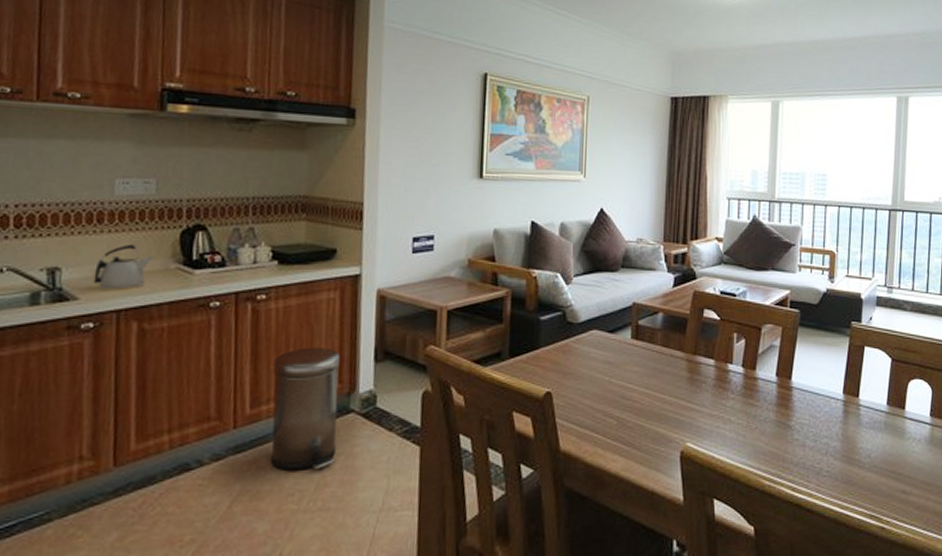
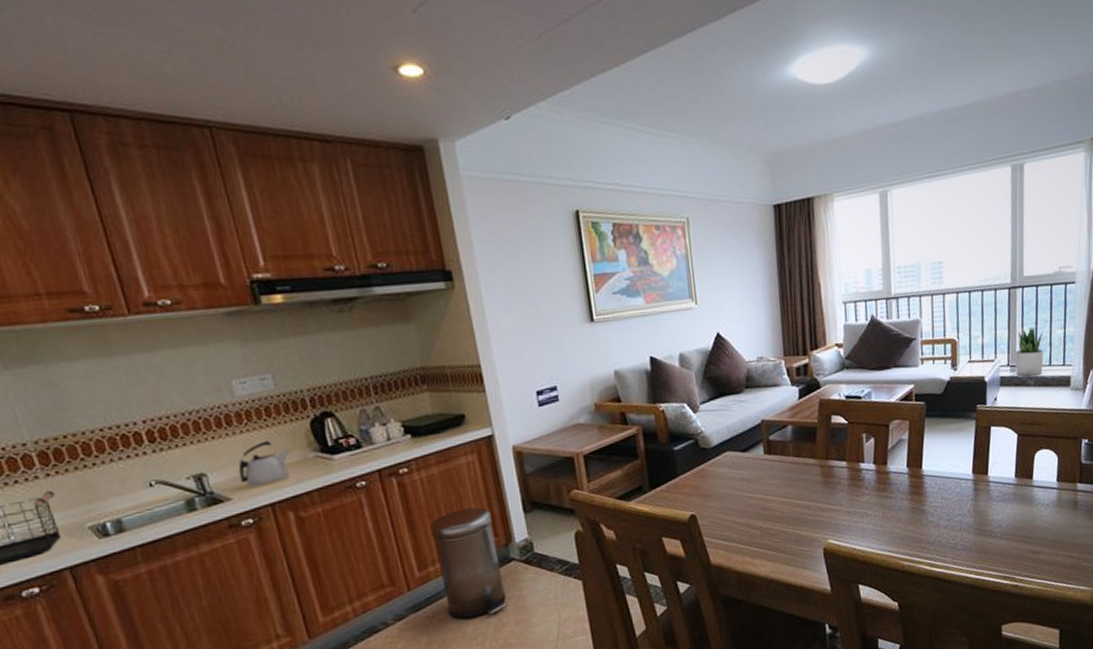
planter: none [892,252,921,300] -> present [1015,327,1044,377]

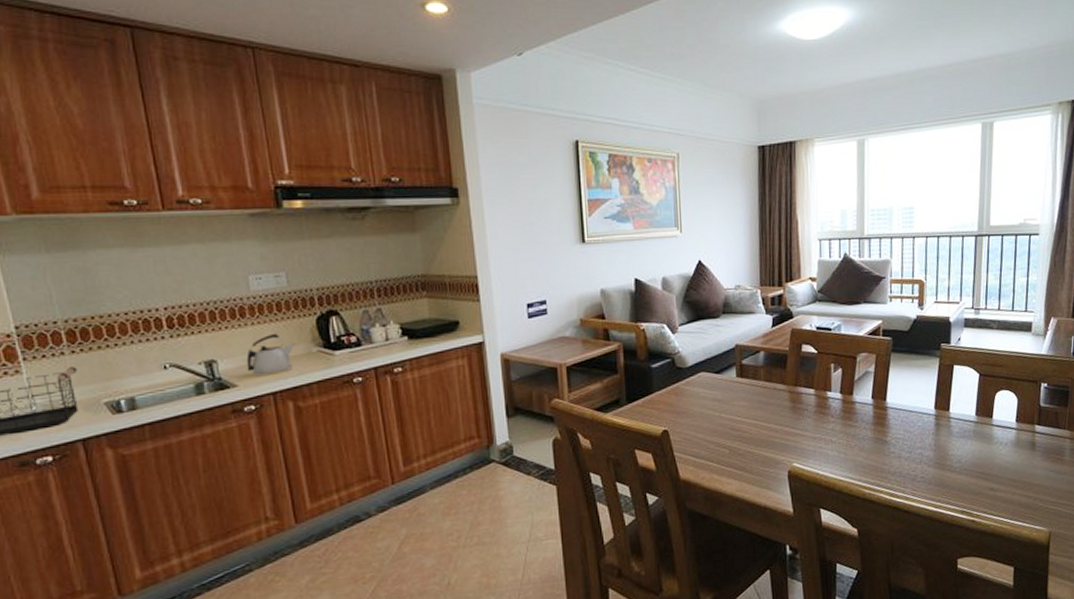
pedal bin: present [429,507,507,620] -> none [418,409,484,516]
planter: present [1015,327,1044,377] -> none [979,274,1007,320]

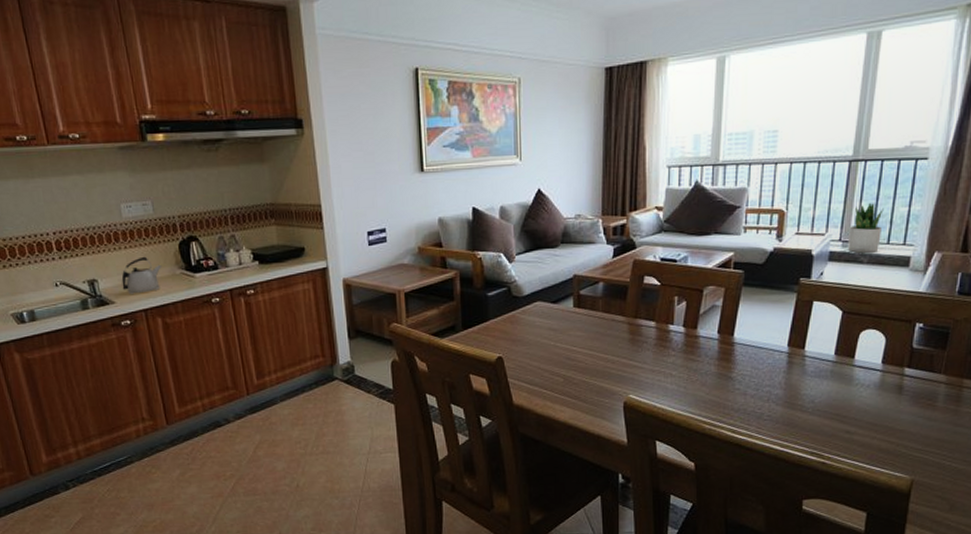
planter: none [979,274,1007,320] -> present [848,203,884,253]

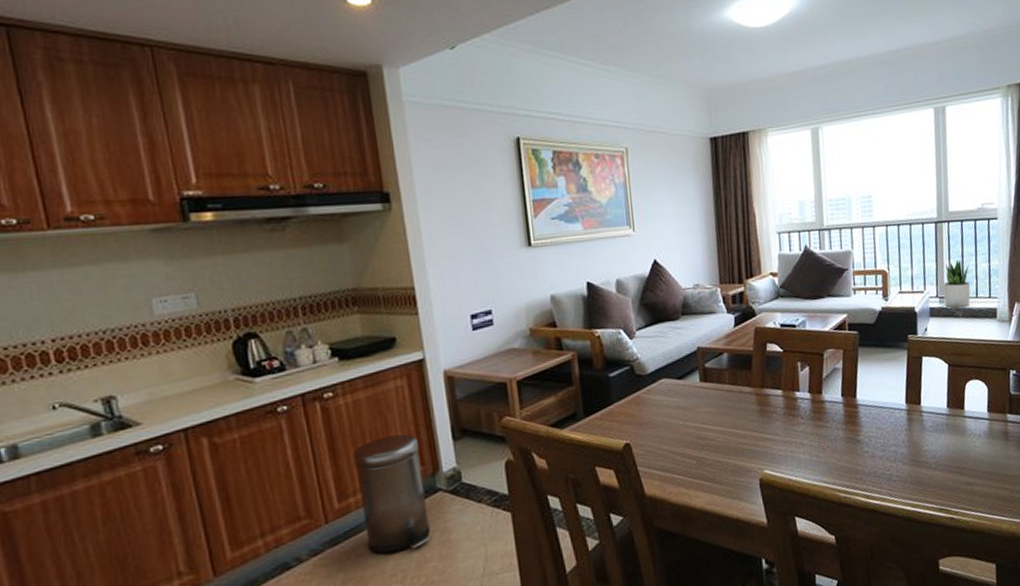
kettle: present [121,256,163,295] -> none [151,361,210,412]
pedal bin: none [268,330,328,426] -> present [353,434,431,556]

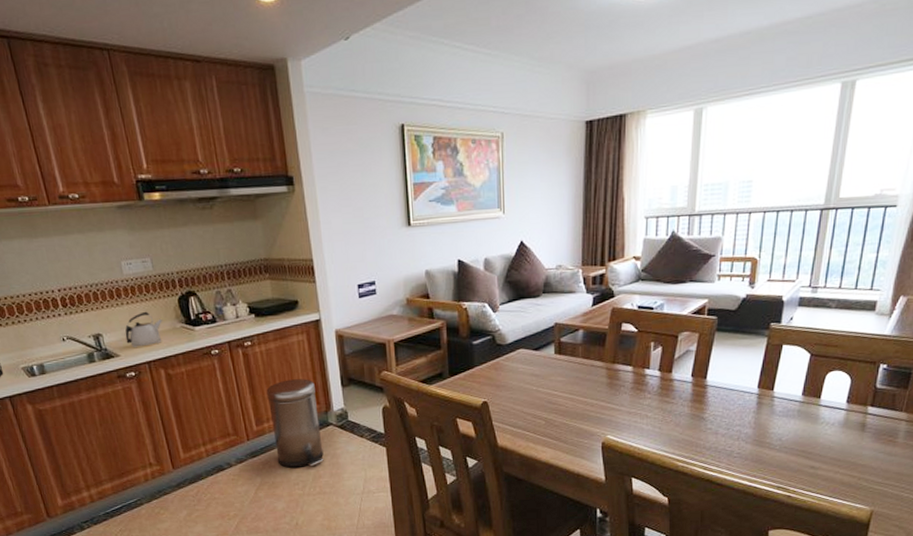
kettle: none [151,361,210,412] -> present [124,311,163,349]
planter: present [943,260,971,308] -> none [817,250,853,298]

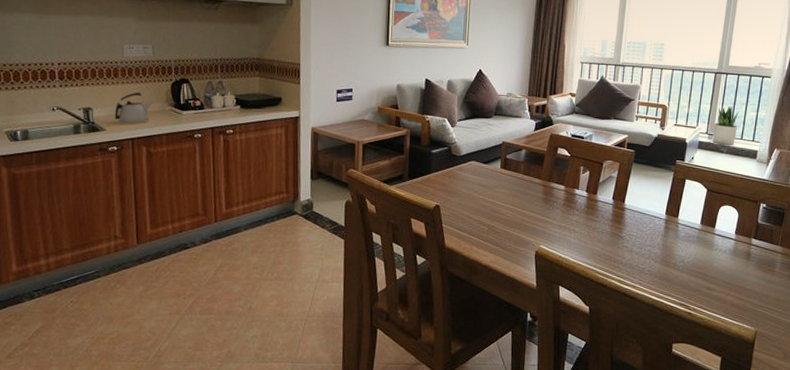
pedal bin: present [266,379,324,469] -> none [240,168,286,253]
planter: none [817,250,853,298] -> present [713,107,739,145]

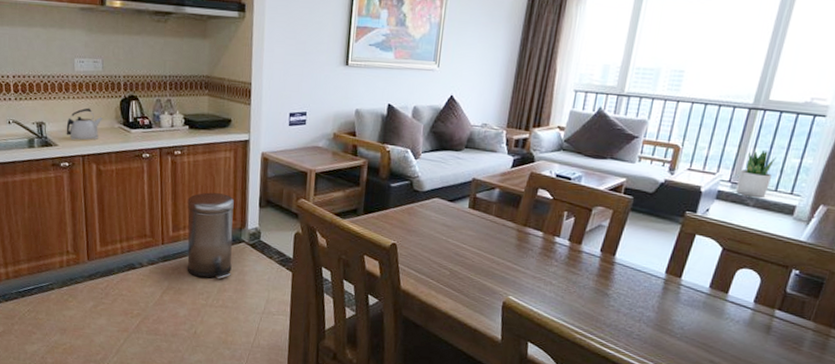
pedal bin: none [240,168,286,253] -> present [187,192,234,280]

